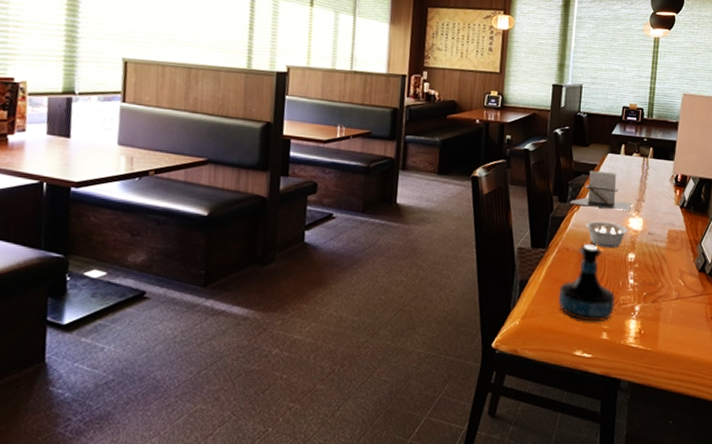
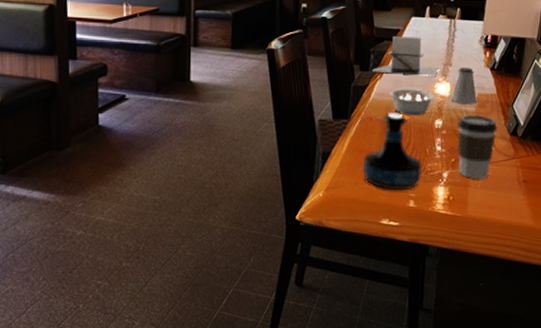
saltshaker: none [643,204,667,240] -> present [451,67,477,105]
coffee cup: none [649,249,687,315] -> present [457,114,498,180]

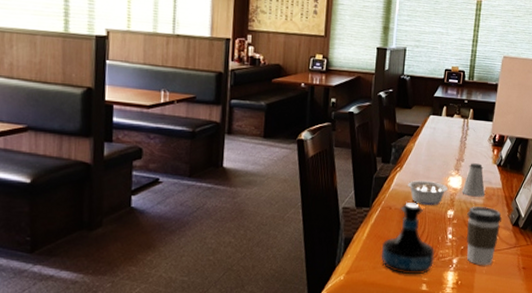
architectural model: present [371,36,439,76] -> none [392,132,452,170]

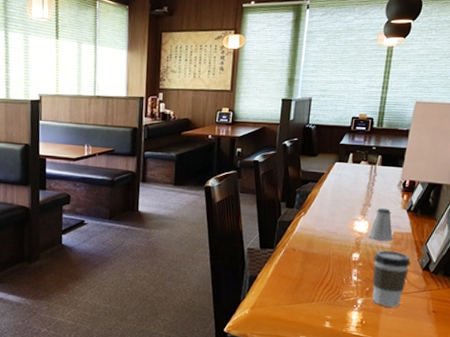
tequila bottle: present [381,203,435,275] -> none [284,245,339,313]
legume: present [407,181,449,206] -> none [311,225,354,249]

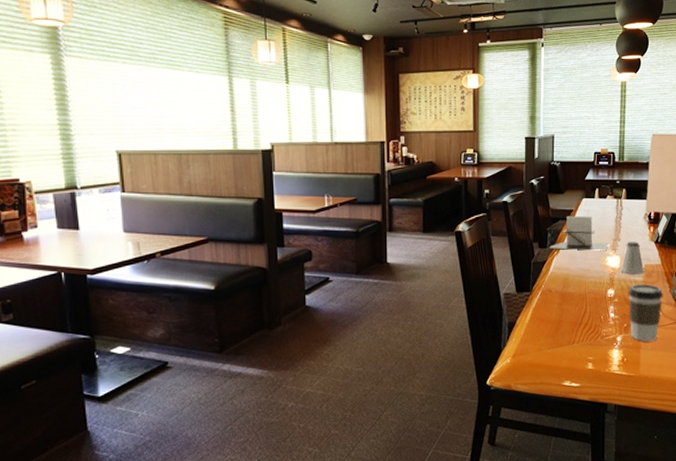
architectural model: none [296,179,358,215] -> present [549,216,609,251]

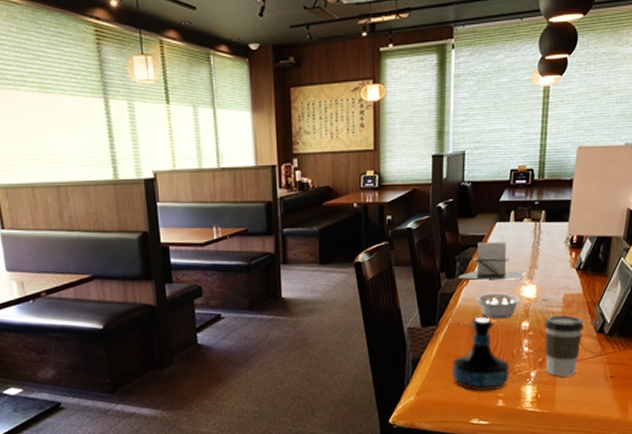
tequila bottle: none [545,285,599,355] -> present [452,317,510,392]
legume: none [565,263,607,287] -> present [475,293,522,319]
saltshaker: present [621,242,644,275] -> none [537,269,563,306]

